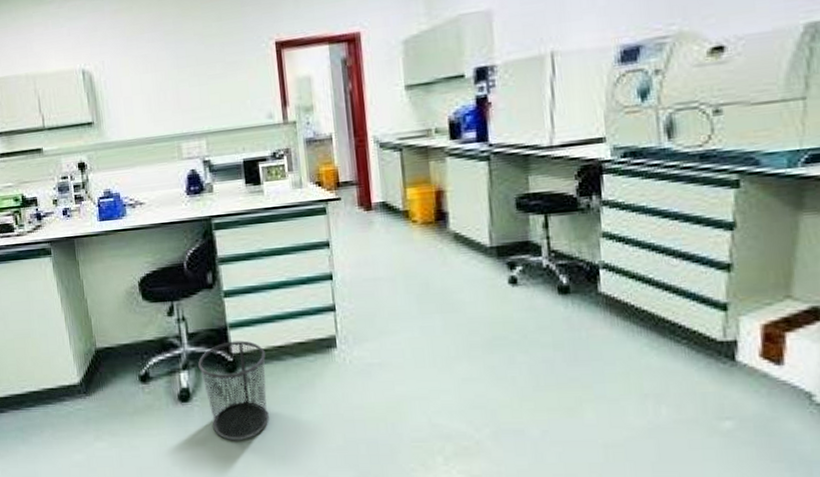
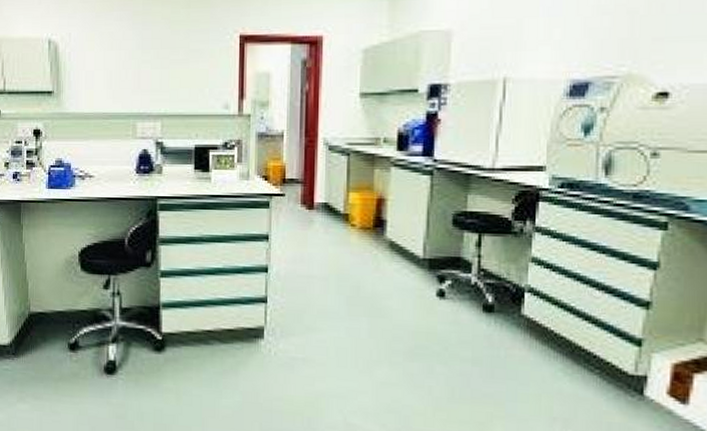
waste bin: present [198,340,269,440] -> none [128,320,194,417]

